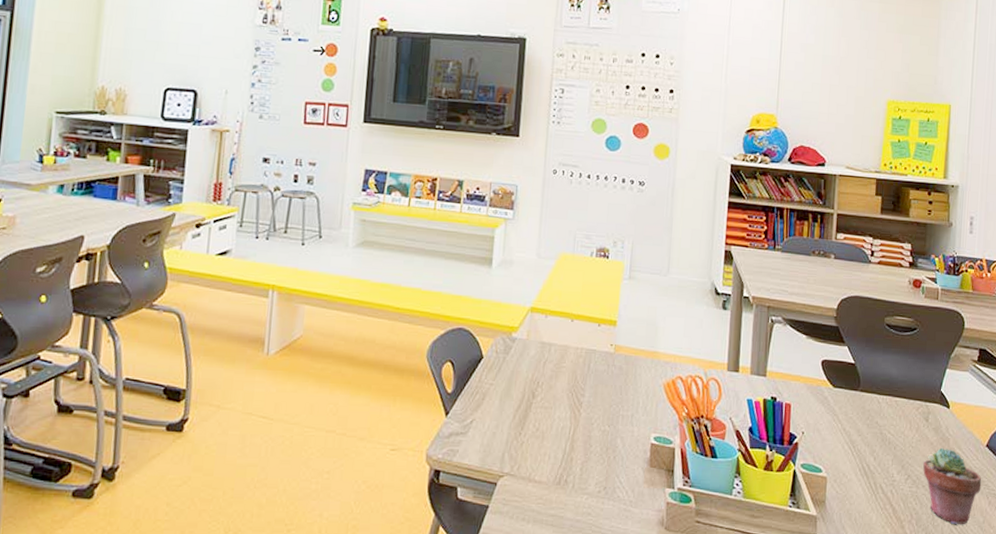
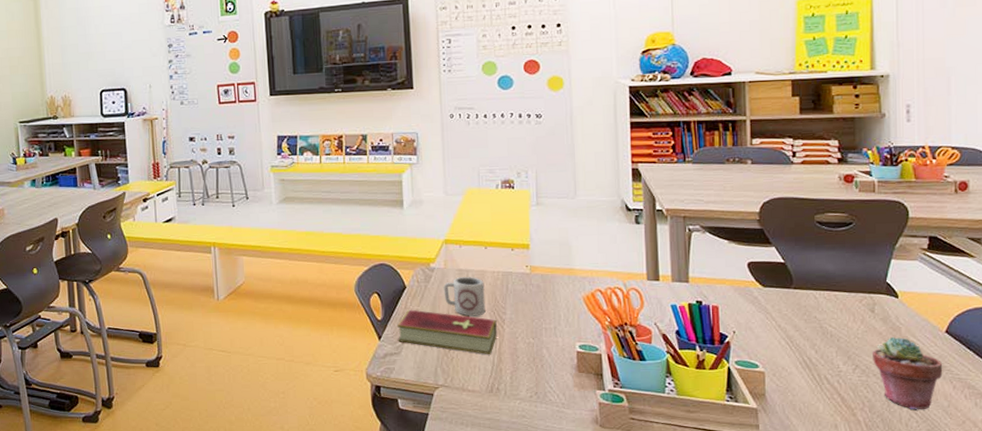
hardcover book: none [467,383,574,442] -> present [396,309,497,355]
cup: none [522,350,566,397] -> present [443,276,486,317]

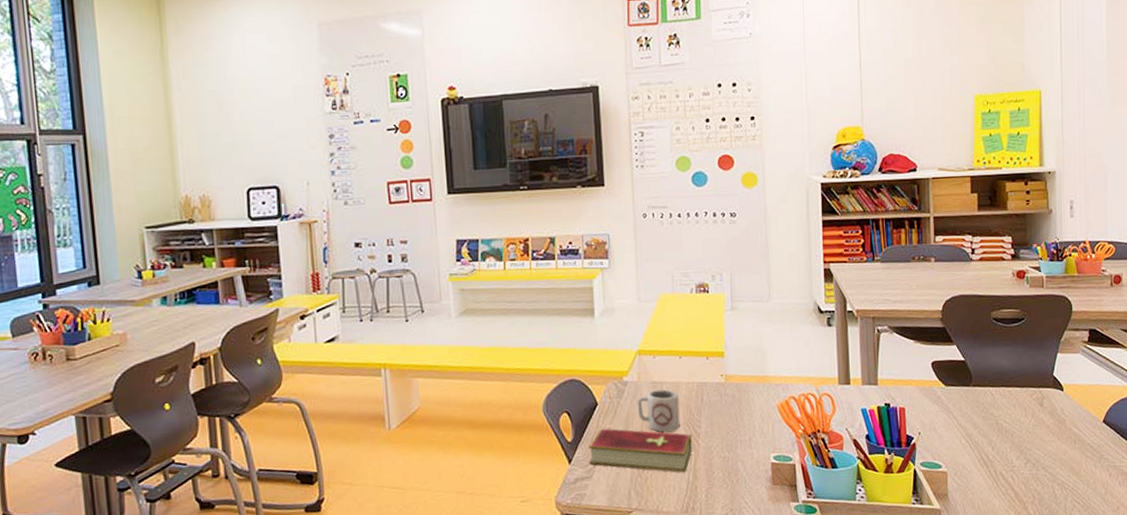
potted succulent: present [871,336,943,409] -> none [1041,429,1101,499]

